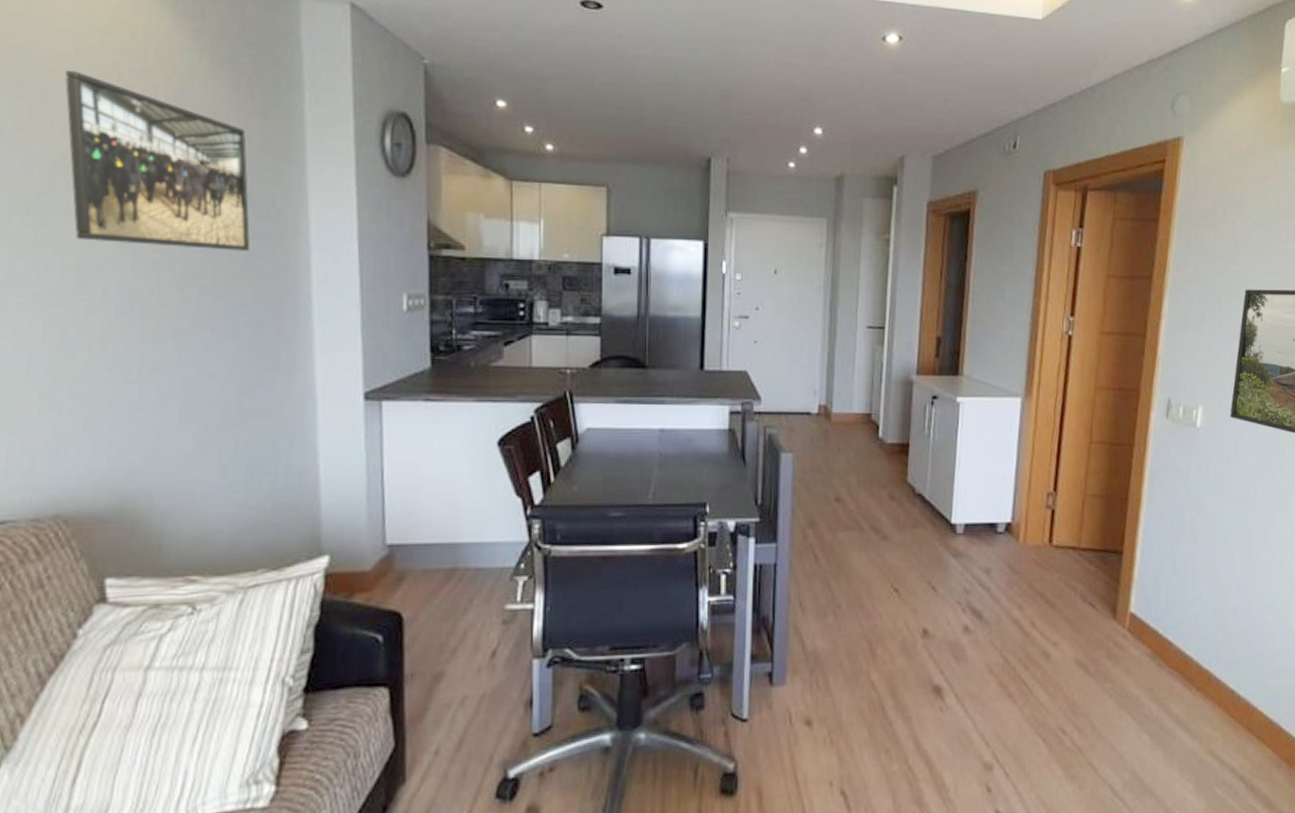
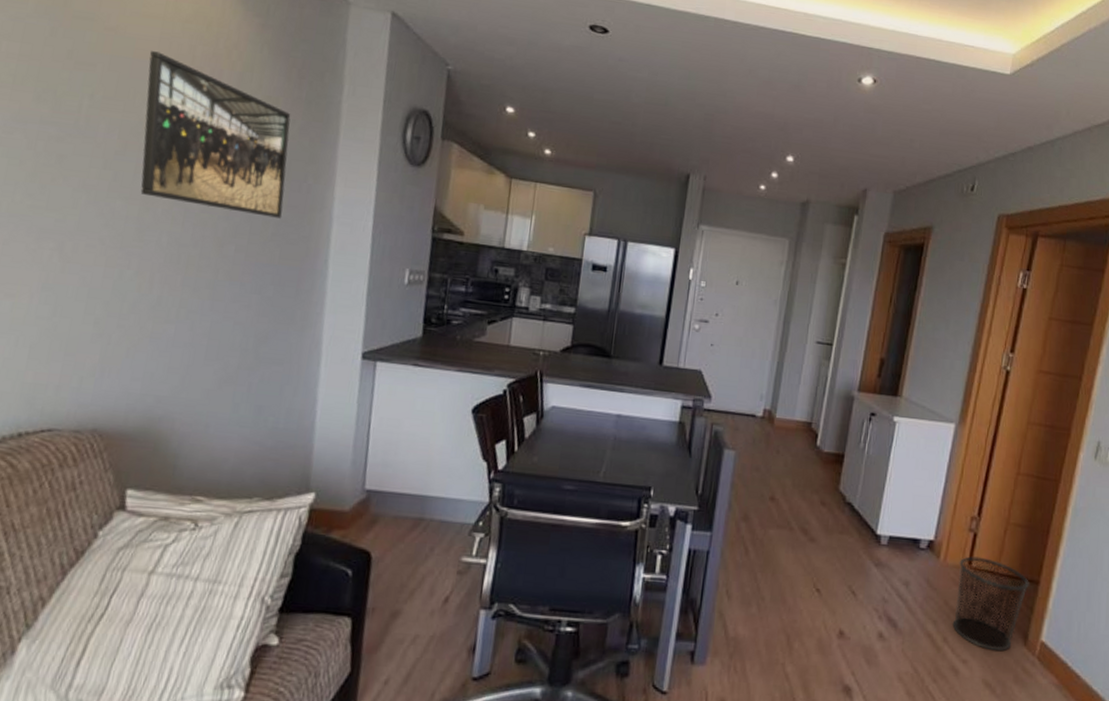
waste bin: none [1039,534,1113,629] -> present [952,556,1029,651]

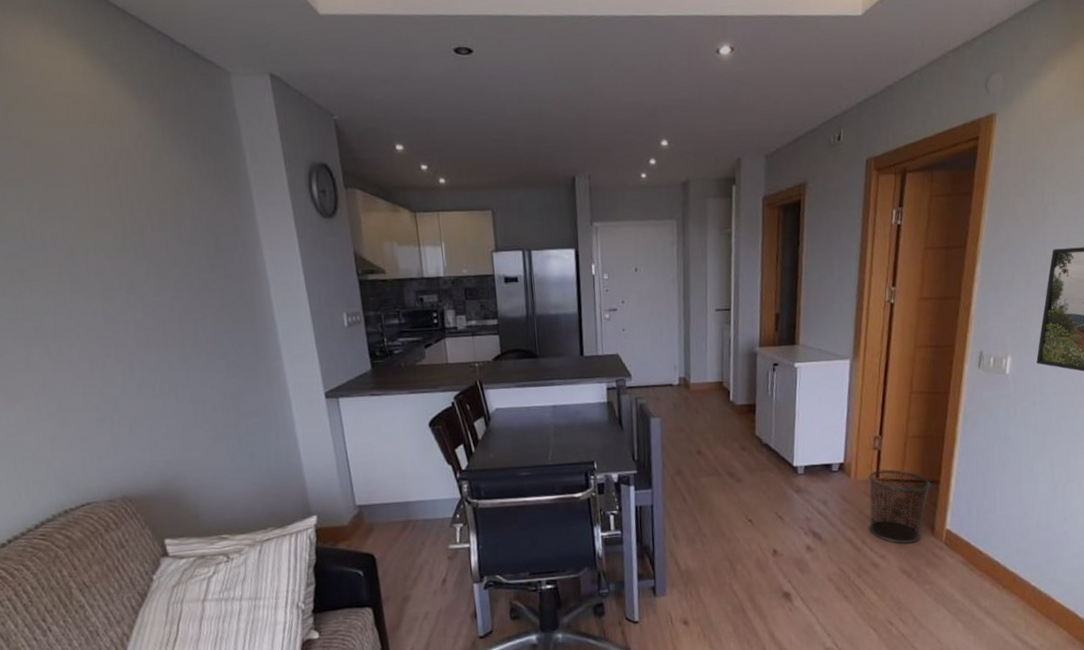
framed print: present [140,51,291,218] -> none [67,156,225,291]

